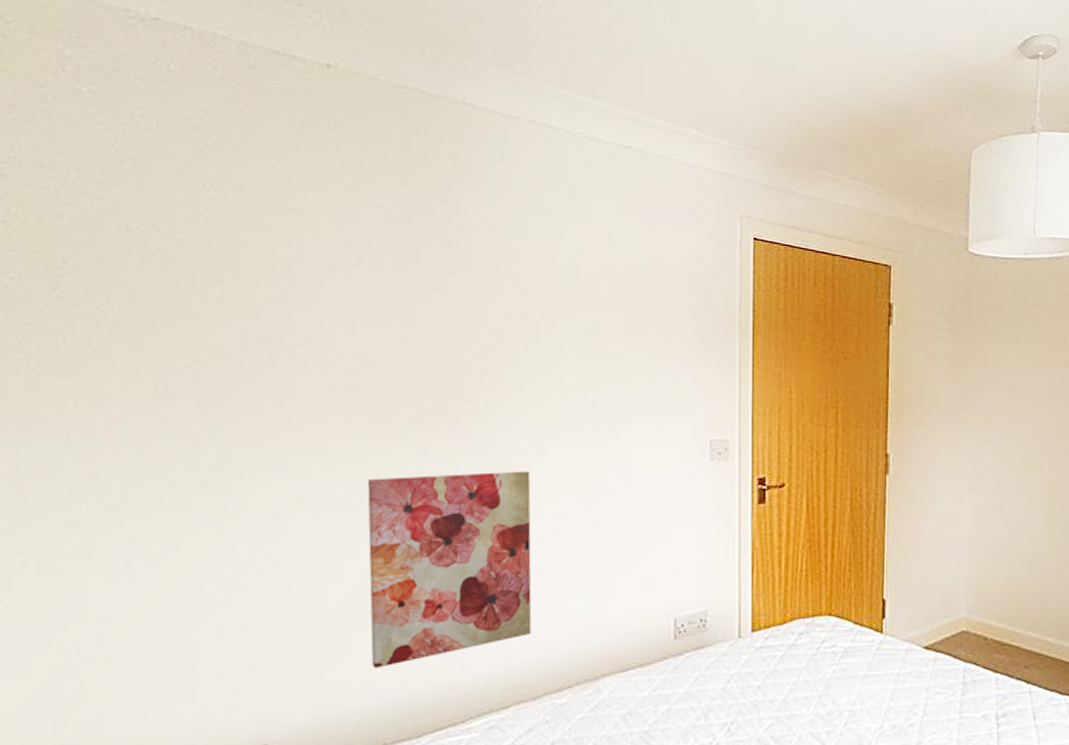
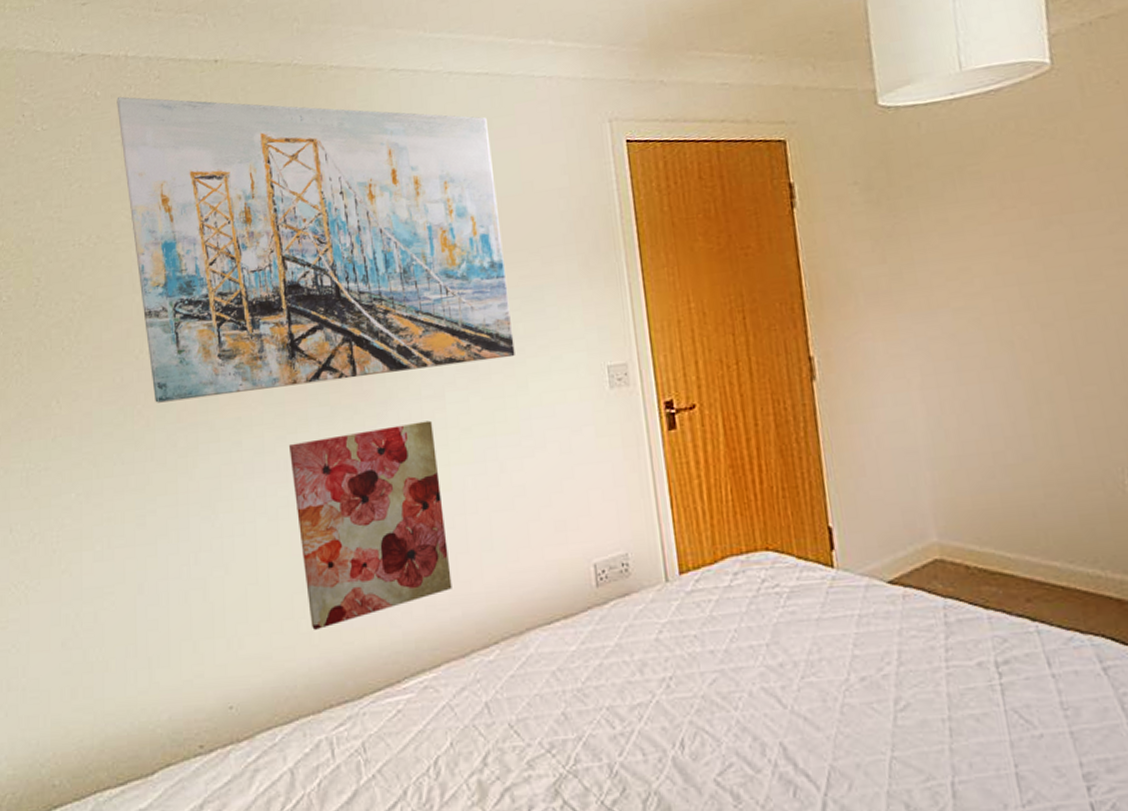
wall art: none [195,76,624,421] -> present [117,96,515,403]

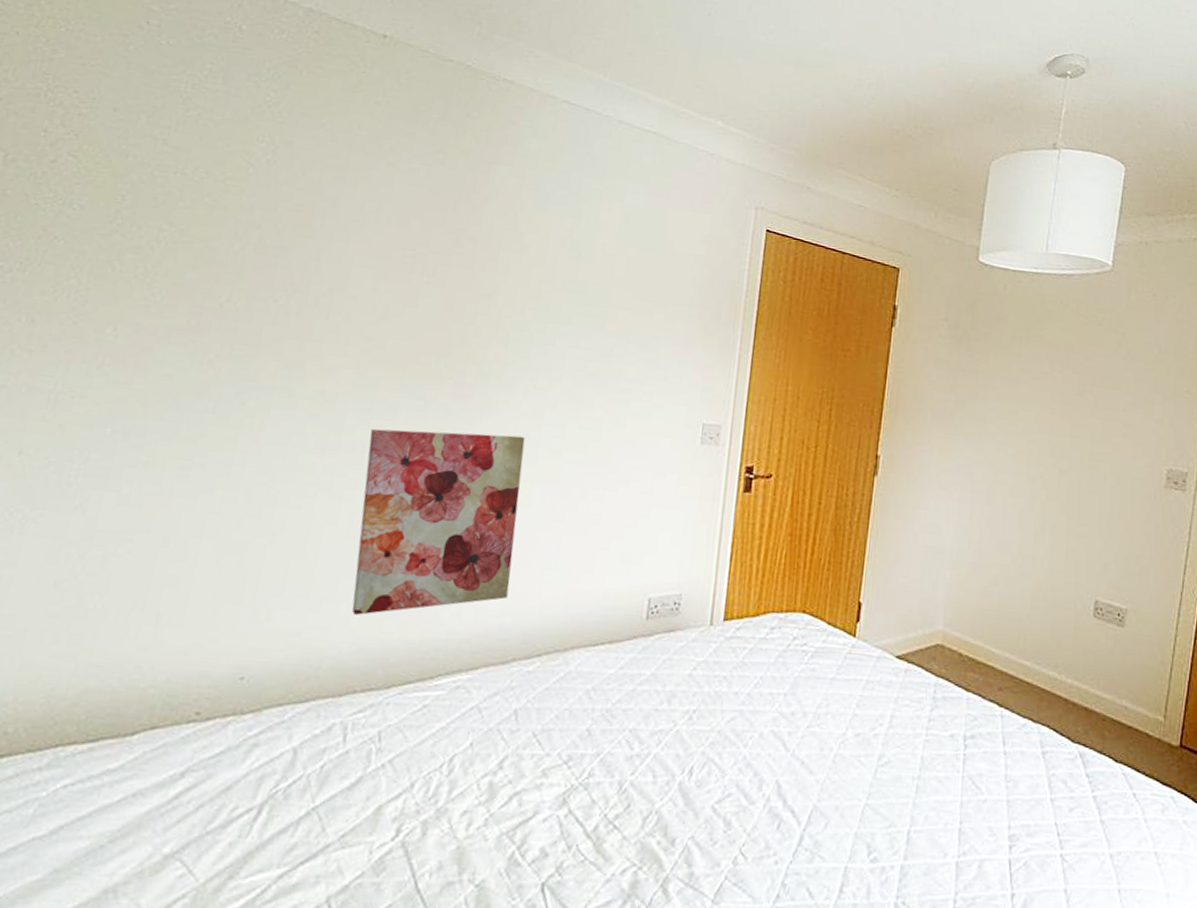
wall art: present [117,96,515,403] -> none [231,37,645,396]

